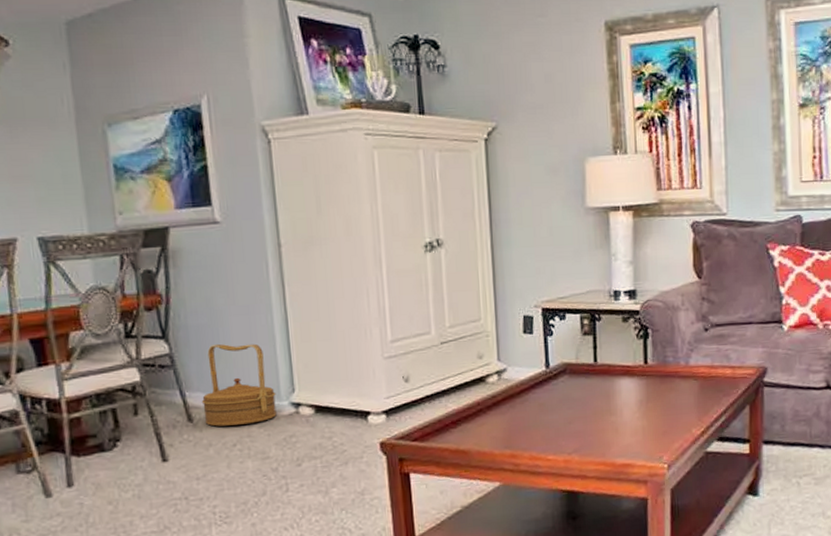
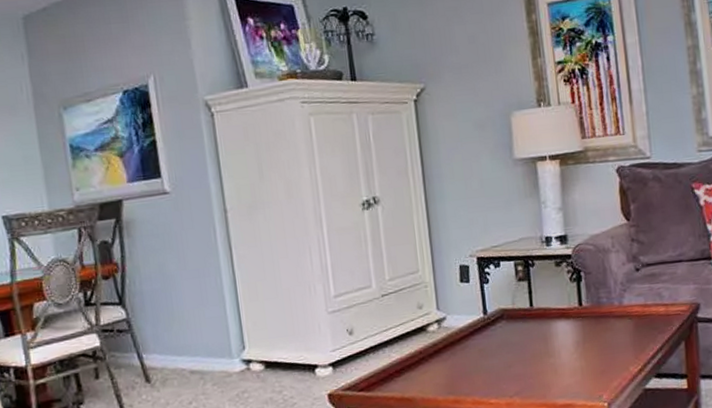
woven basket: present [201,343,277,427] -> none [158,305,229,386]

